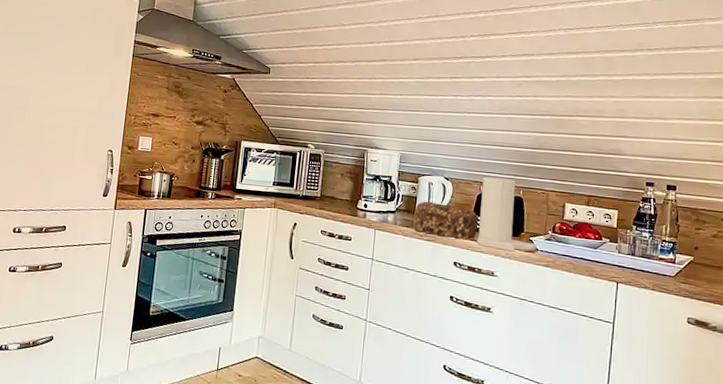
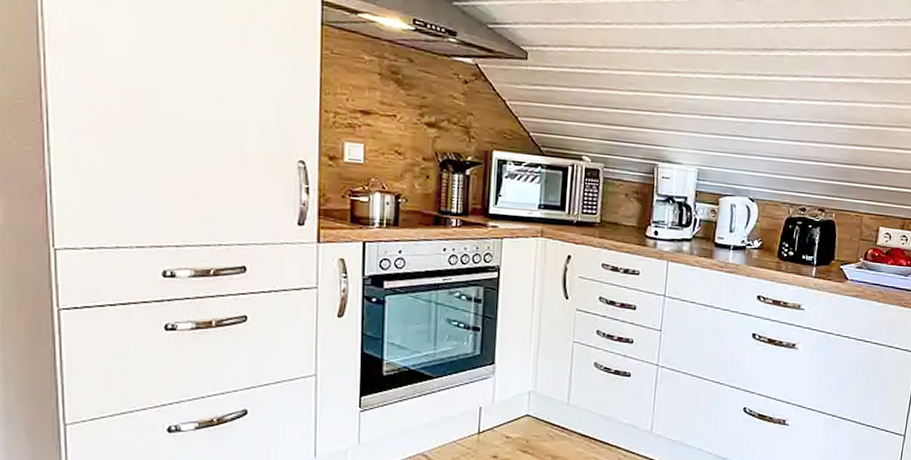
bread loaf: present [413,201,478,240] -> none [712,226,785,270]
paper towel: present [475,176,537,252] -> none [782,197,848,283]

